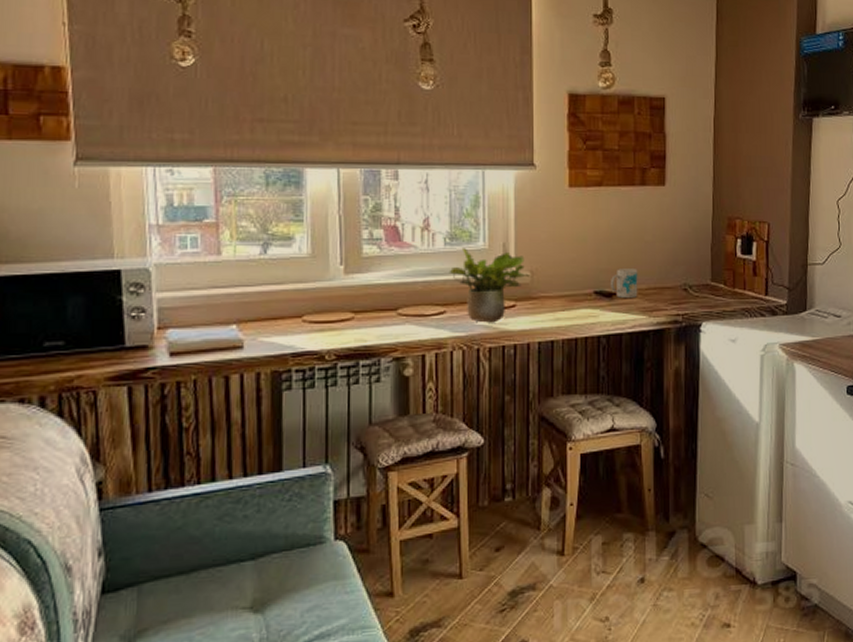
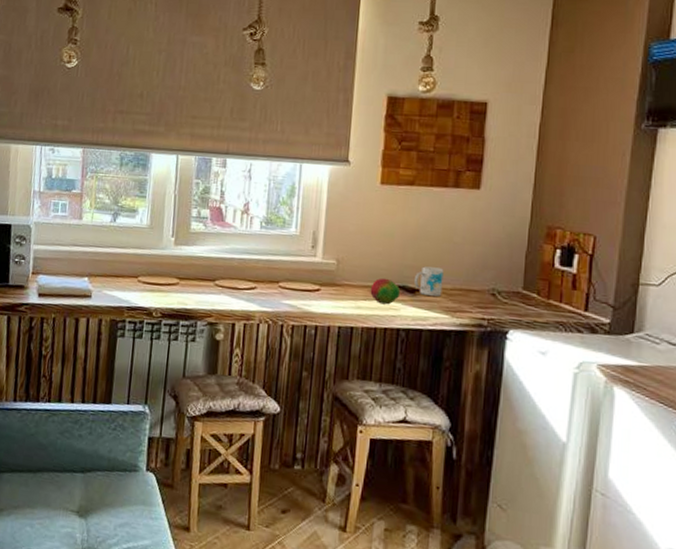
potted plant: present [449,248,531,323] -> none [262,232,337,303]
fruit: none [568,285,598,313] -> present [370,278,401,305]

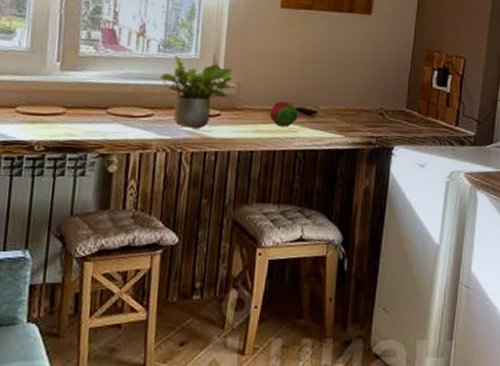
potted plant: none [262,232,337,303] -> present [159,56,237,129]
mug: present [415,266,444,296] -> none [312,89,338,117]

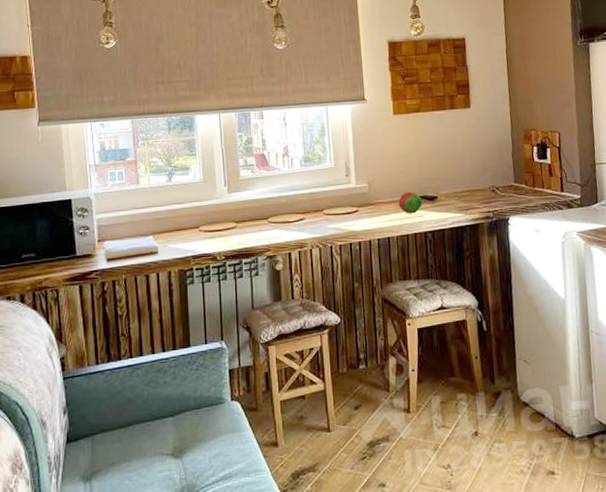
potted plant: present [159,56,237,129] -> none [305,168,368,226]

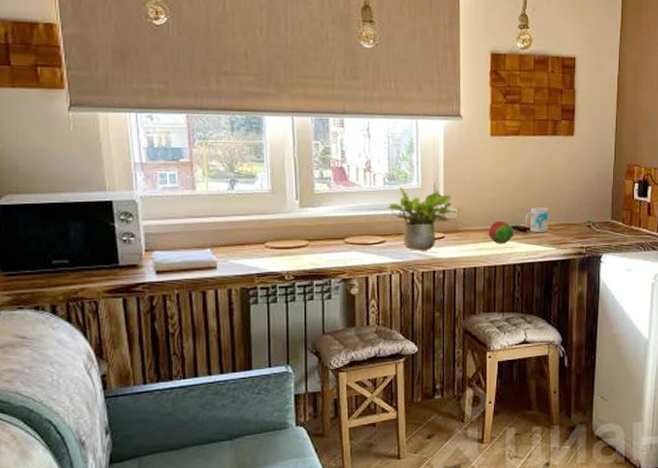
potted plant: none [305,168,368,226] -> present [388,187,457,251]
mug: none [432,176,455,200] -> present [525,207,549,232]

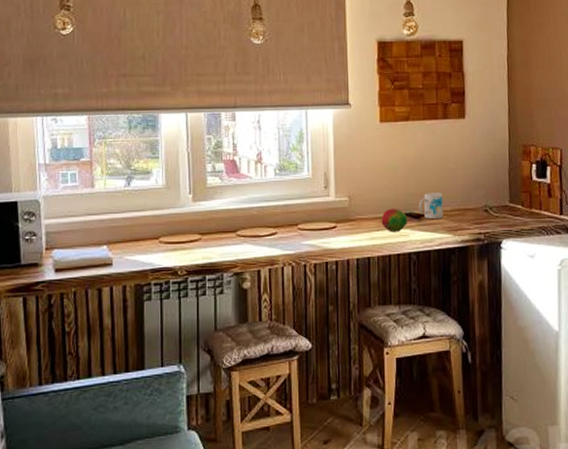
potted plant: present [388,187,457,251] -> none [279,177,349,242]

